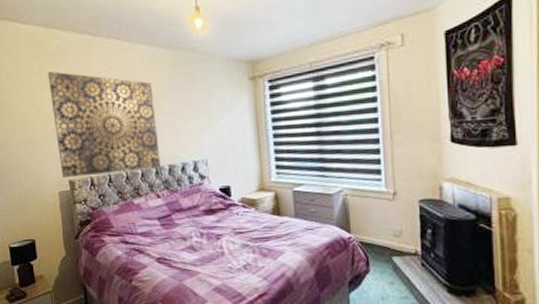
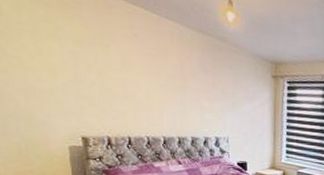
wall art: present [48,71,161,177] -> none [58,22,184,138]

